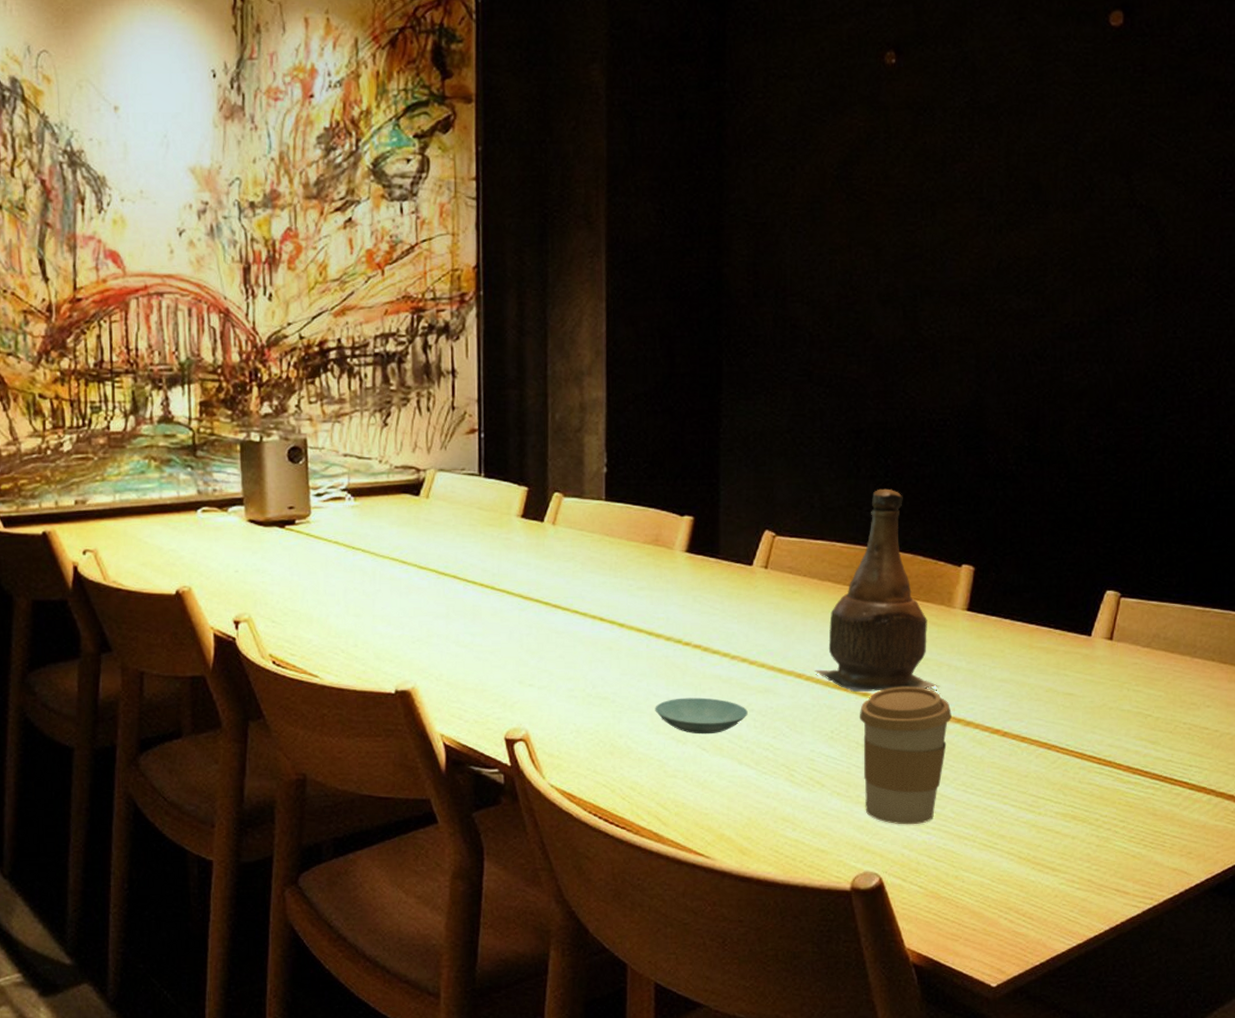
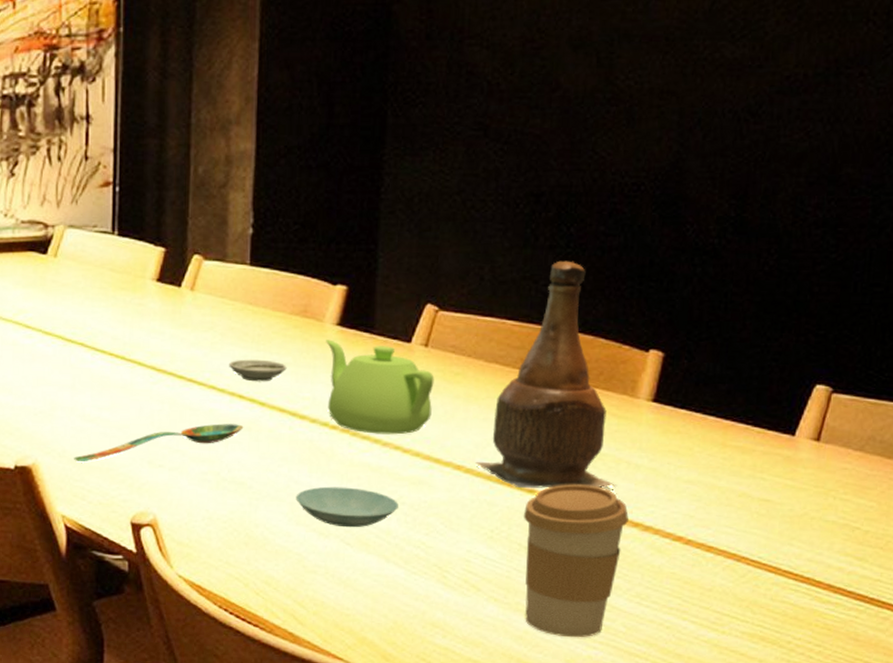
spoon: none [450,644,605,685] -> present [74,423,244,463]
saucer: none [590,585,642,605] -> present [229,359,287,382]
teapot: none [676,565,775,649] -> present [326,339,435,435]

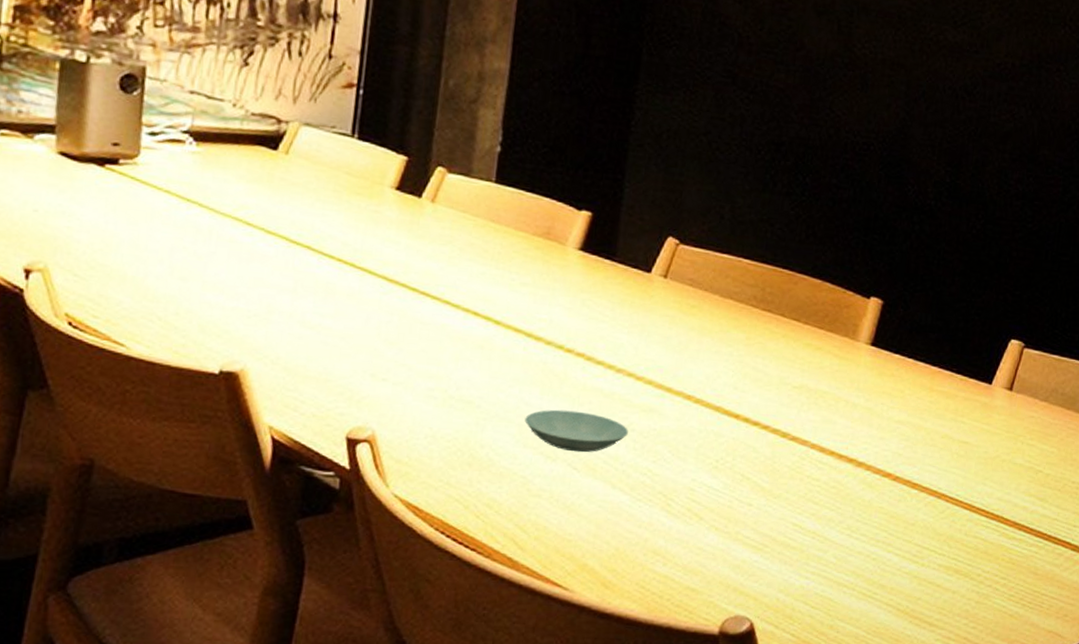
spoon: present [74,423,244,463] -> none [288,339,477,372]
saucer: present [229,359,287,382] -> none [466,276,526,301]
teapot: present [326,339,435,435] -> none [564,263,671,362]
bottle: present [475,260,616,489] -> none [705,207,835,424]
coffee cup: present [524,484,629,638] -> none [743,418,844,568]

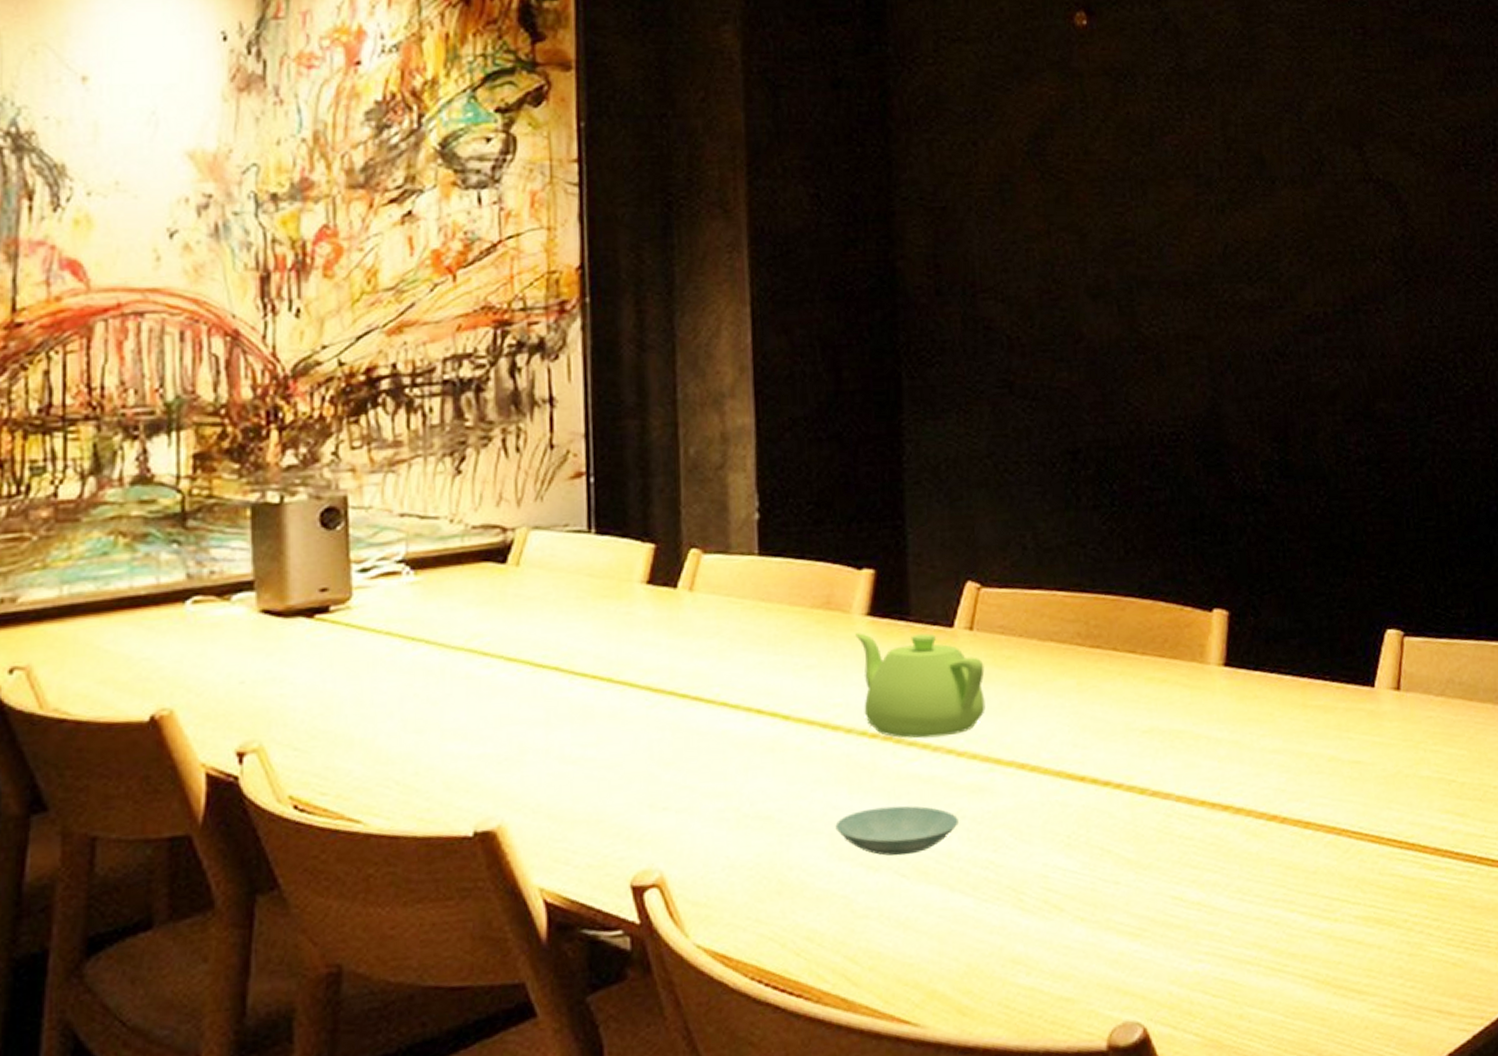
teapot: none [564,263,671,362] -> present [855,632,986,739]

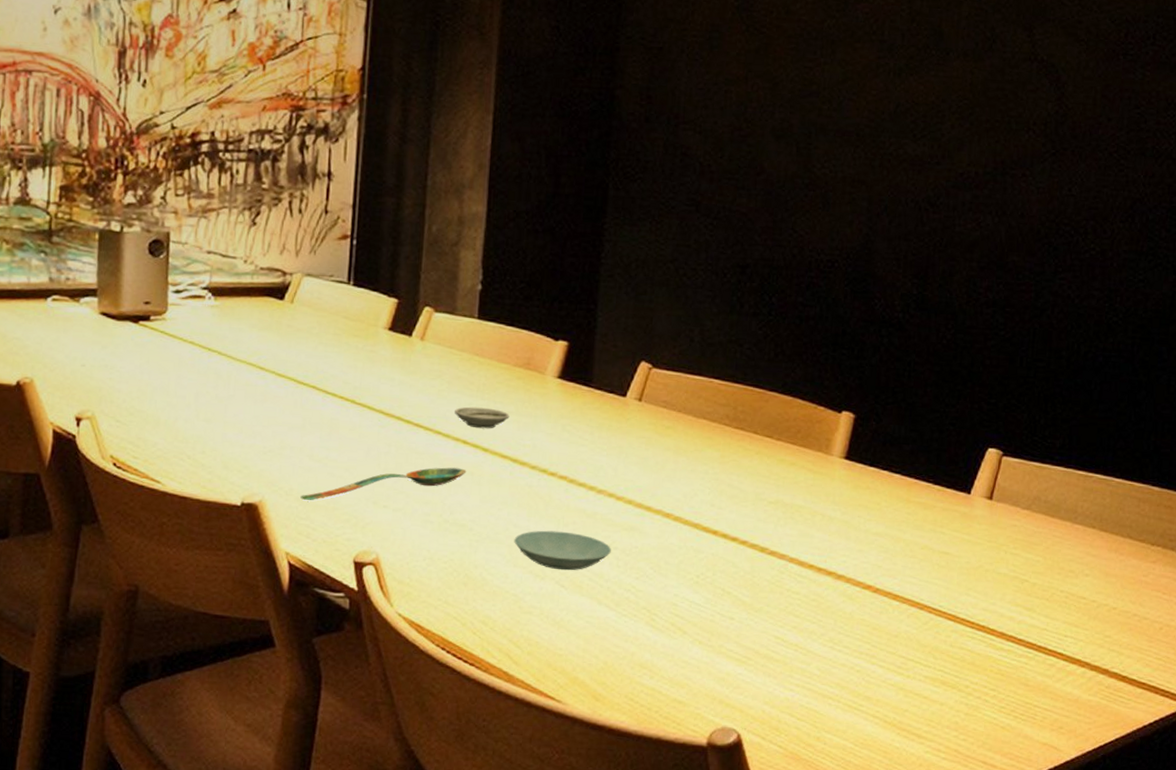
spoon: none [552,745,766,817] -> present [300,467,467,501]
saucer: none [742,664,812,692] -> present [455,406,510,429]
teapot: present [855,632,986,739] -> none [546,391,647,483]

